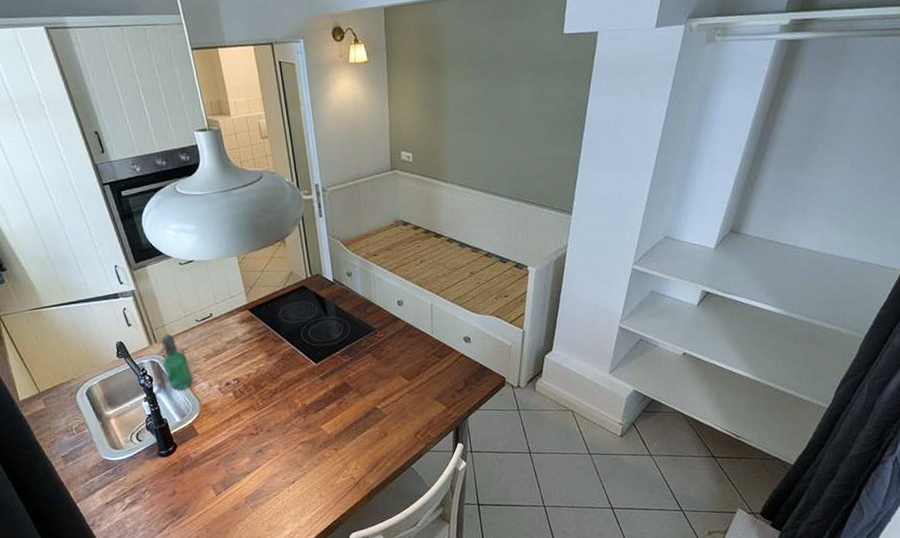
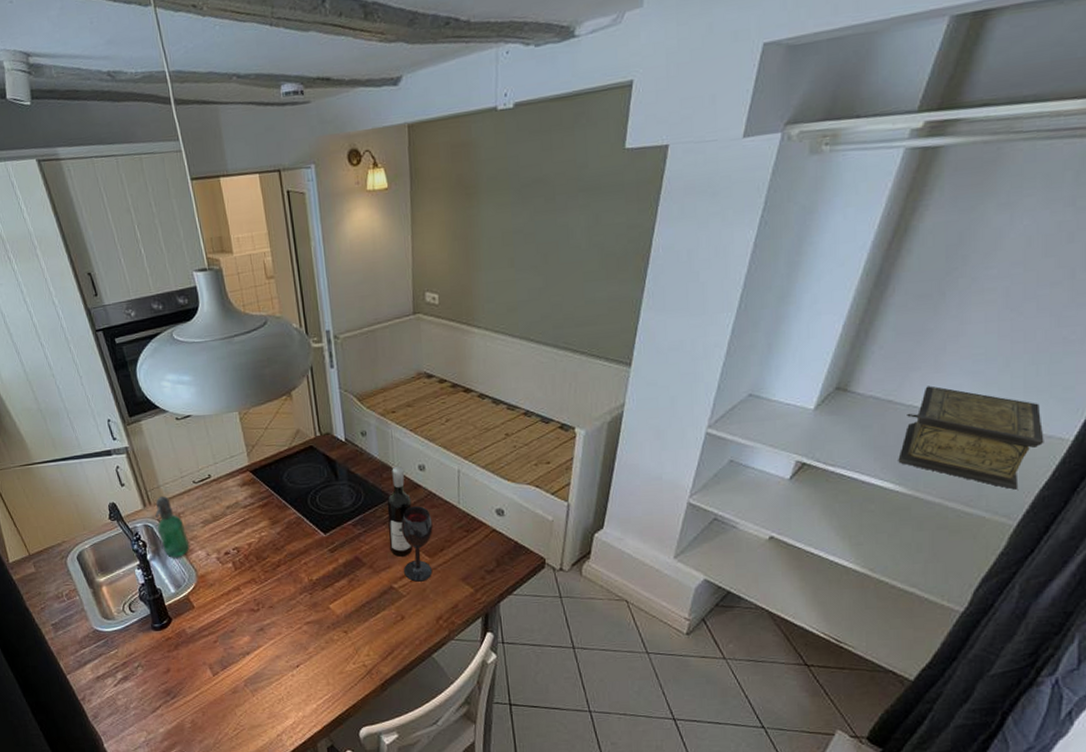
bottle: none [370,301,393,381] -> present [387,465,413,557]
wine glass: none [382,336,411,403] -> present [400,506,433,582]
decorative box: none [778,228,882,310] -> present [898,385,1044,490]

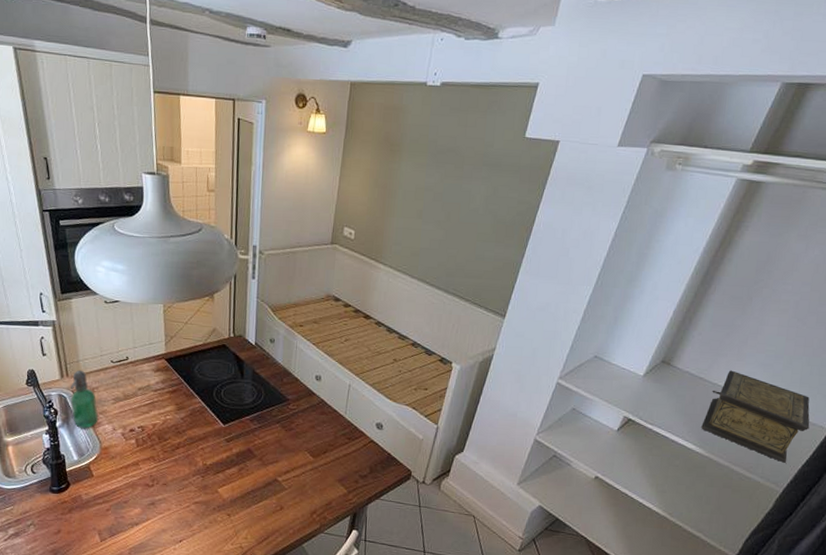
bottle: present [387,465,413,557] -> none [279,373,305,454]
wine glass: present [400,506,433,582] -> none [289,411,321,478]

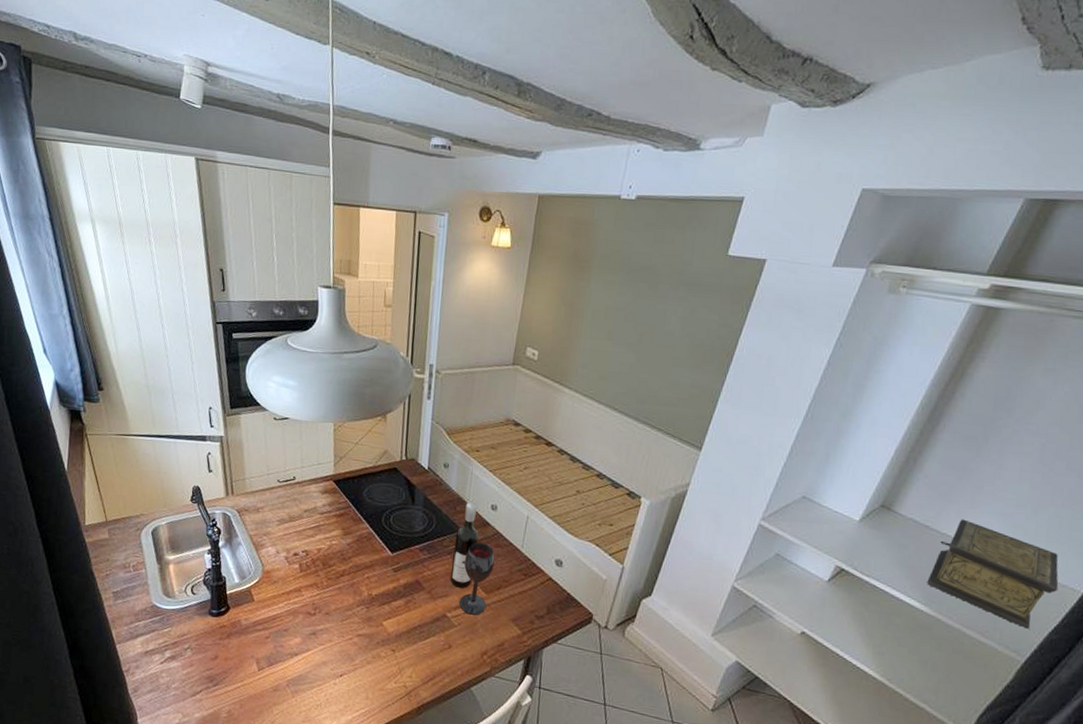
soap dispenser: present [70,369,99,429] -> none [234,488,262,551]
bottle: none [279,373,305,454] -> present [450,501,479,588]
wine glass: none [289,411,321,478] -> present [459,542,495,615]

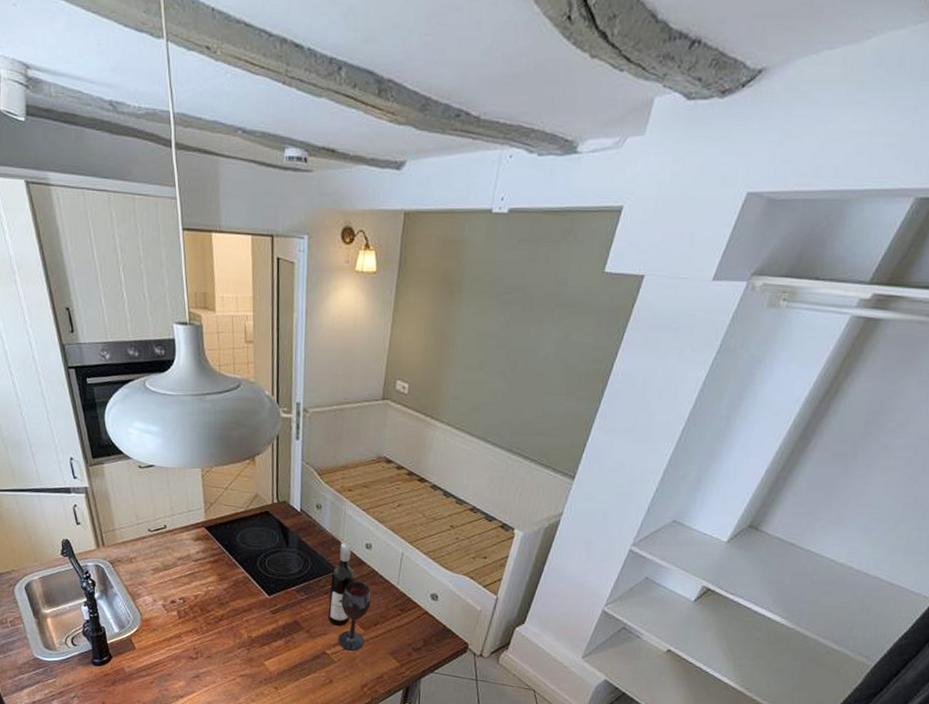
decorative box: present [927,519,1059,629] -> none [788,535,915,636]

